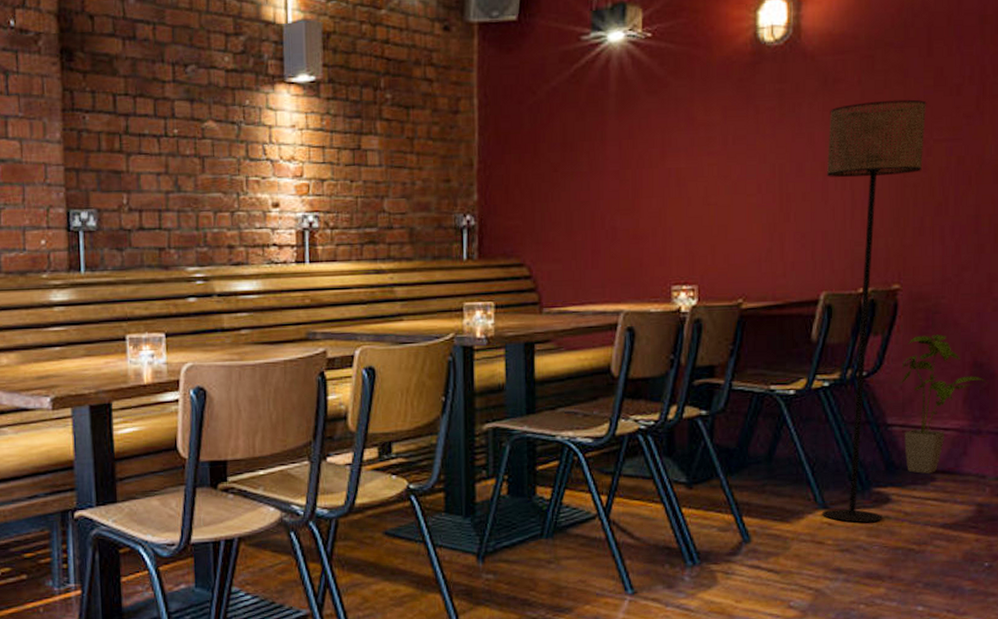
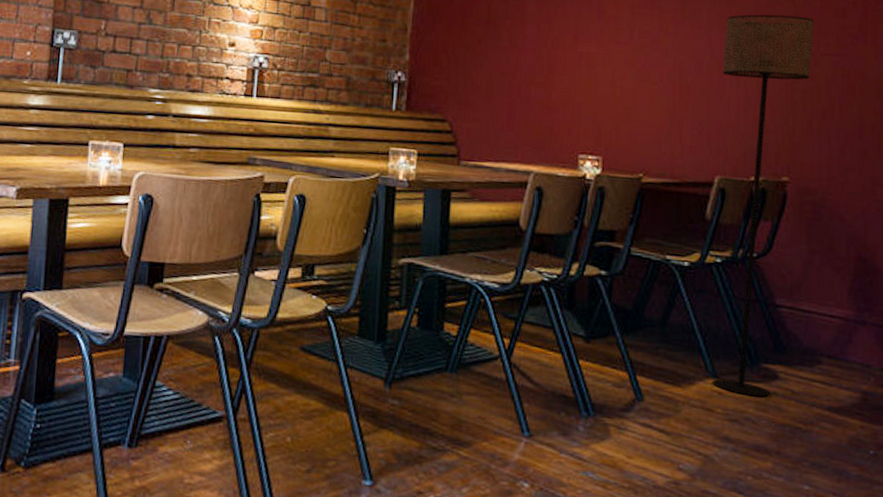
house plant: present [899,334,989,475] -> none [787,226,873,358]

